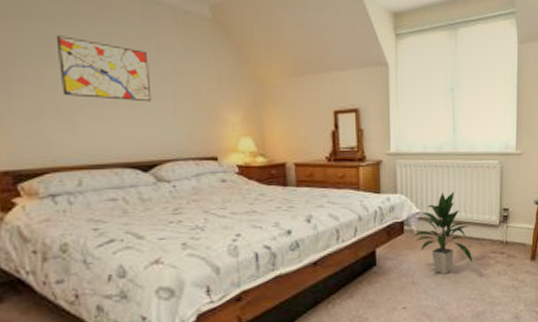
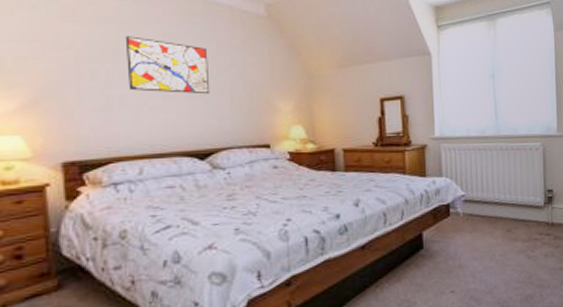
indoor plant: present [412,192,473,274] -> none [458,174,520,257]

